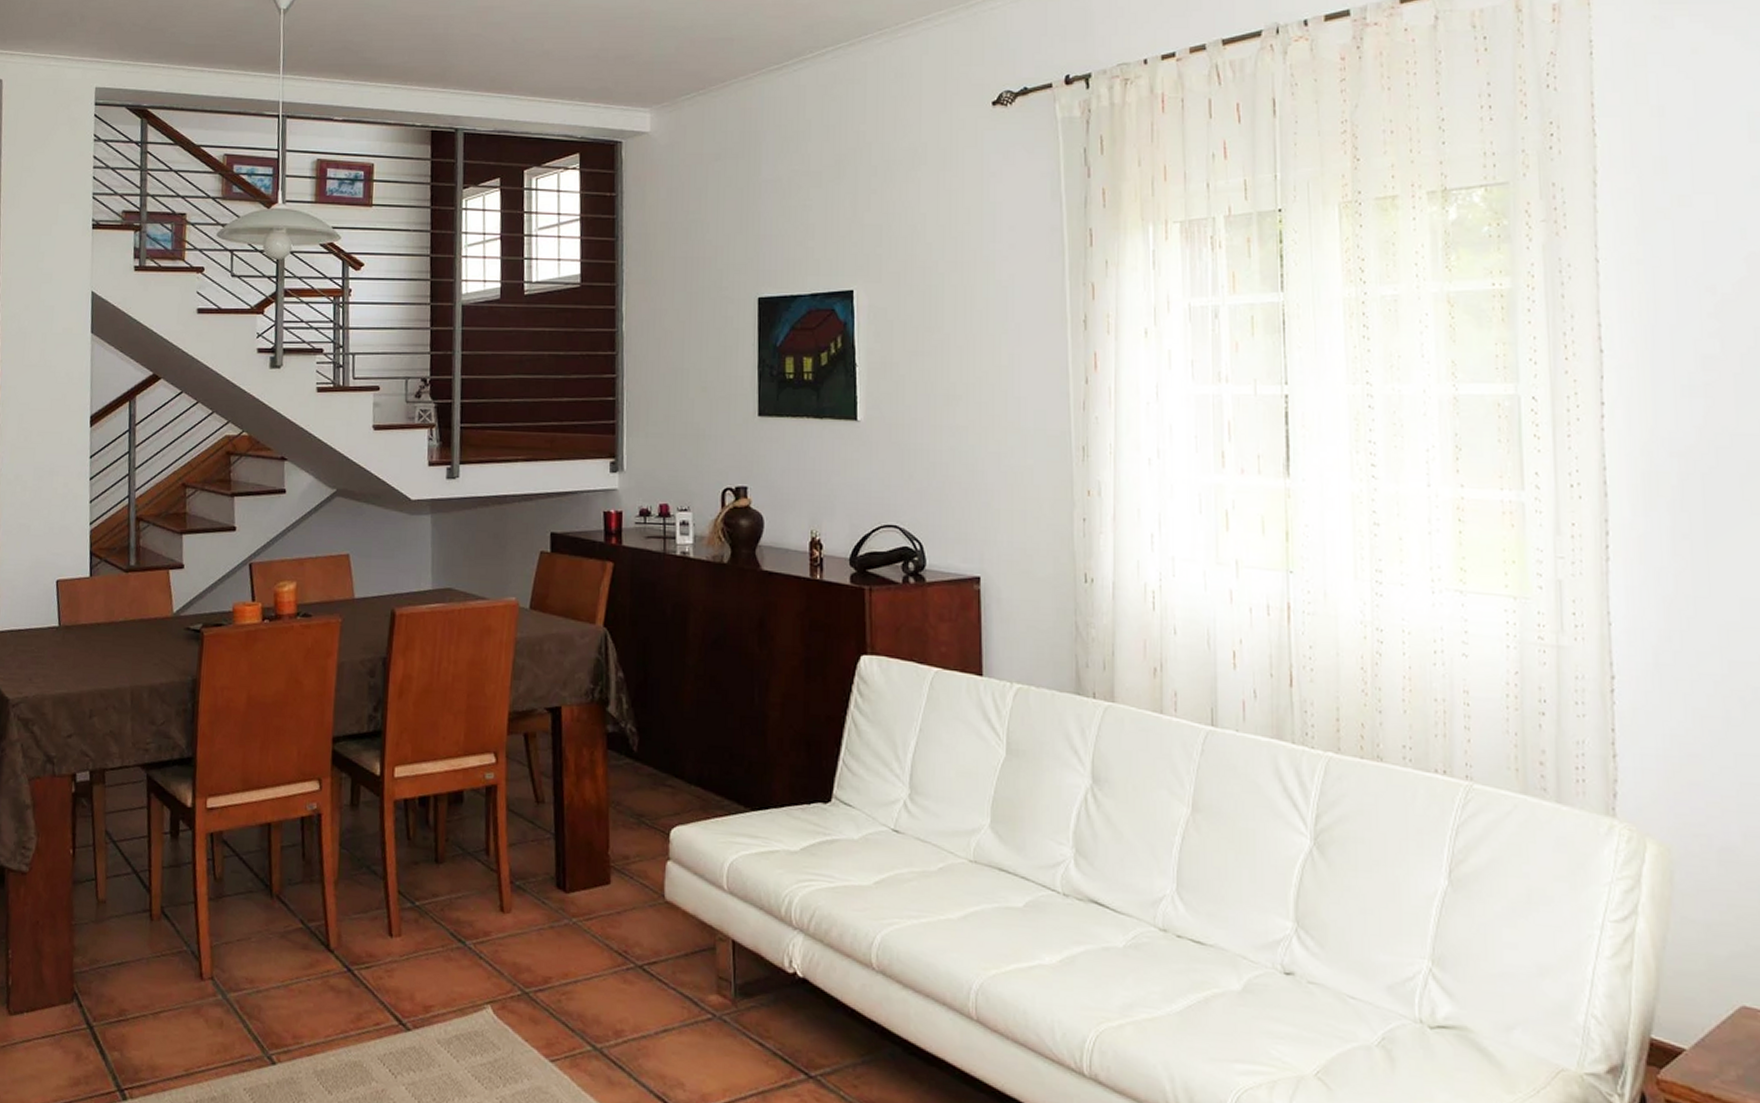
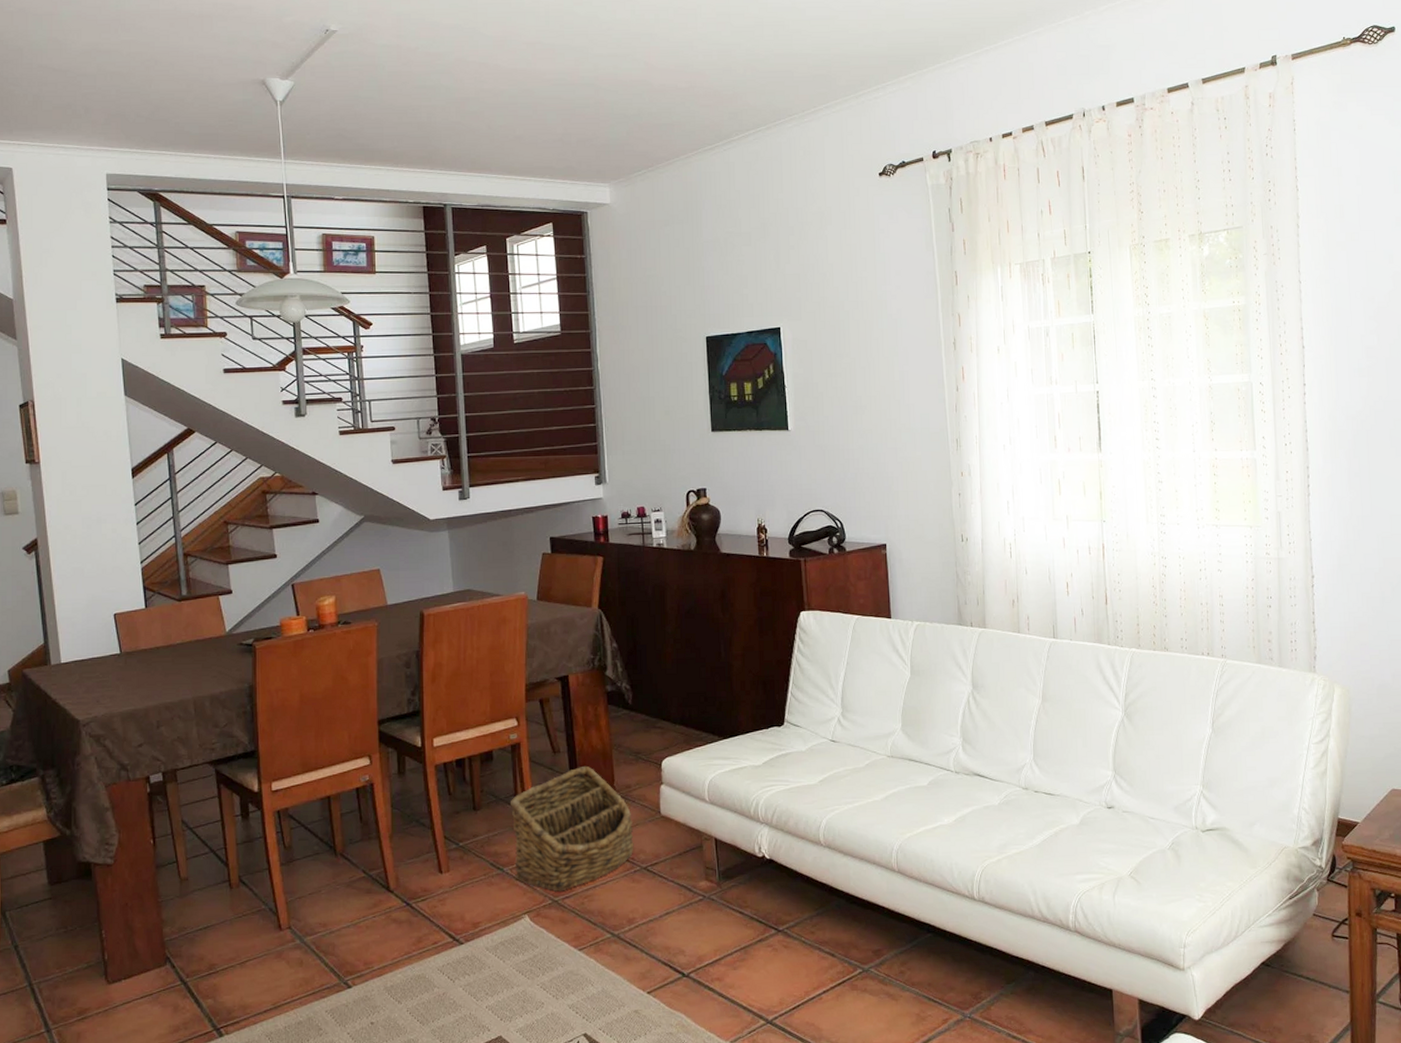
basket: none [480,823,629,982] -> present [511,765,634,892]

